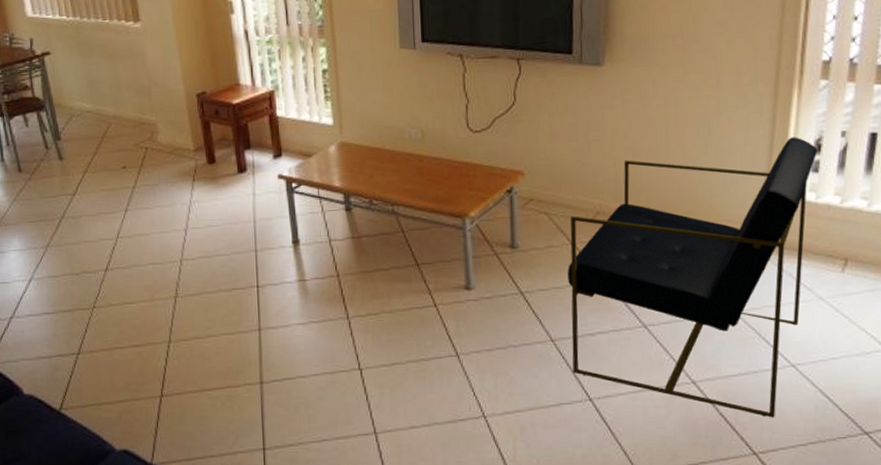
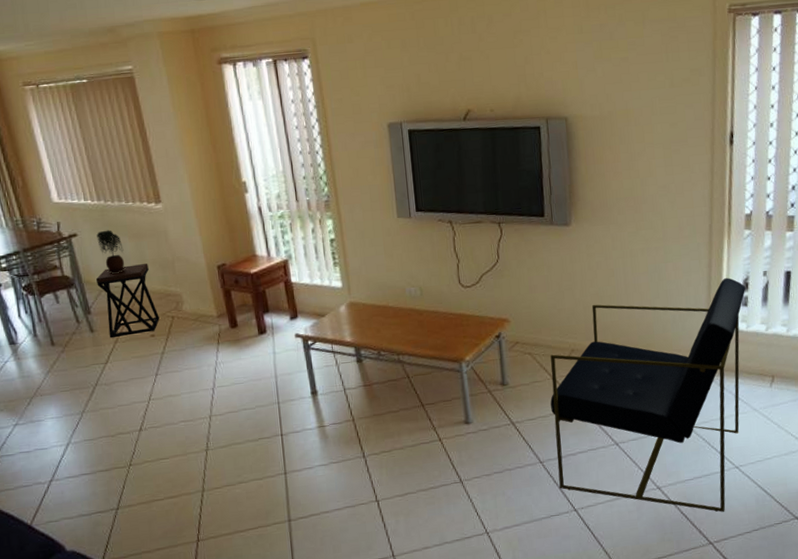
stool: none [67,88,132,168] -> present [95,263,160,339]
potted plant: none [70,49,99,97] -> present [97,230,126,274]

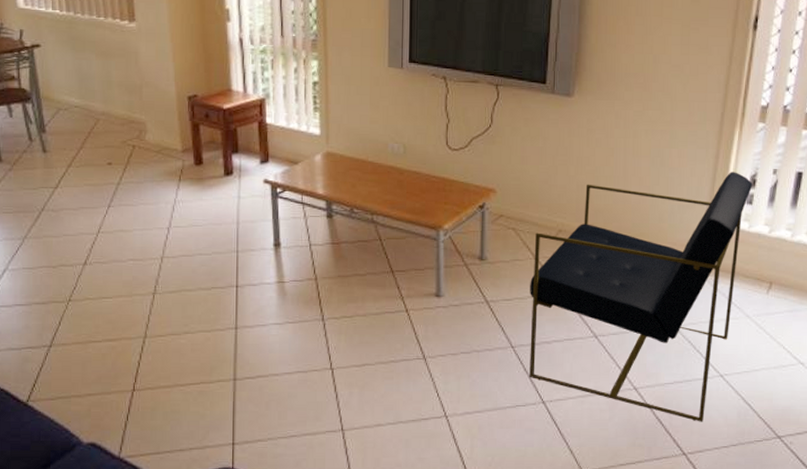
stool: present [95,263,160,339] -> none [55,85,119,162]
potted plant: present [97,230,126,274] -> none [61,44,89,92]

